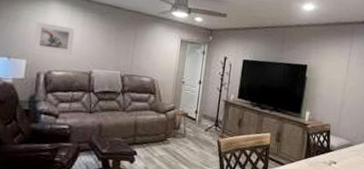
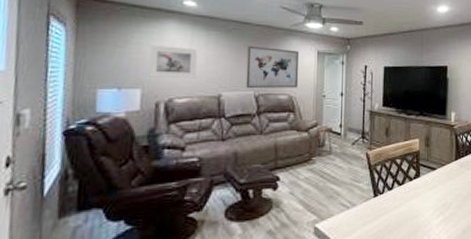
wall art: none [113,28,165,73] -> present [245,45,300,89]

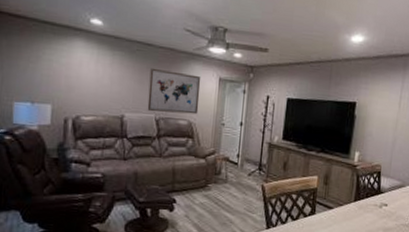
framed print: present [149,45,198,78] -> none [58,62,103,97]

